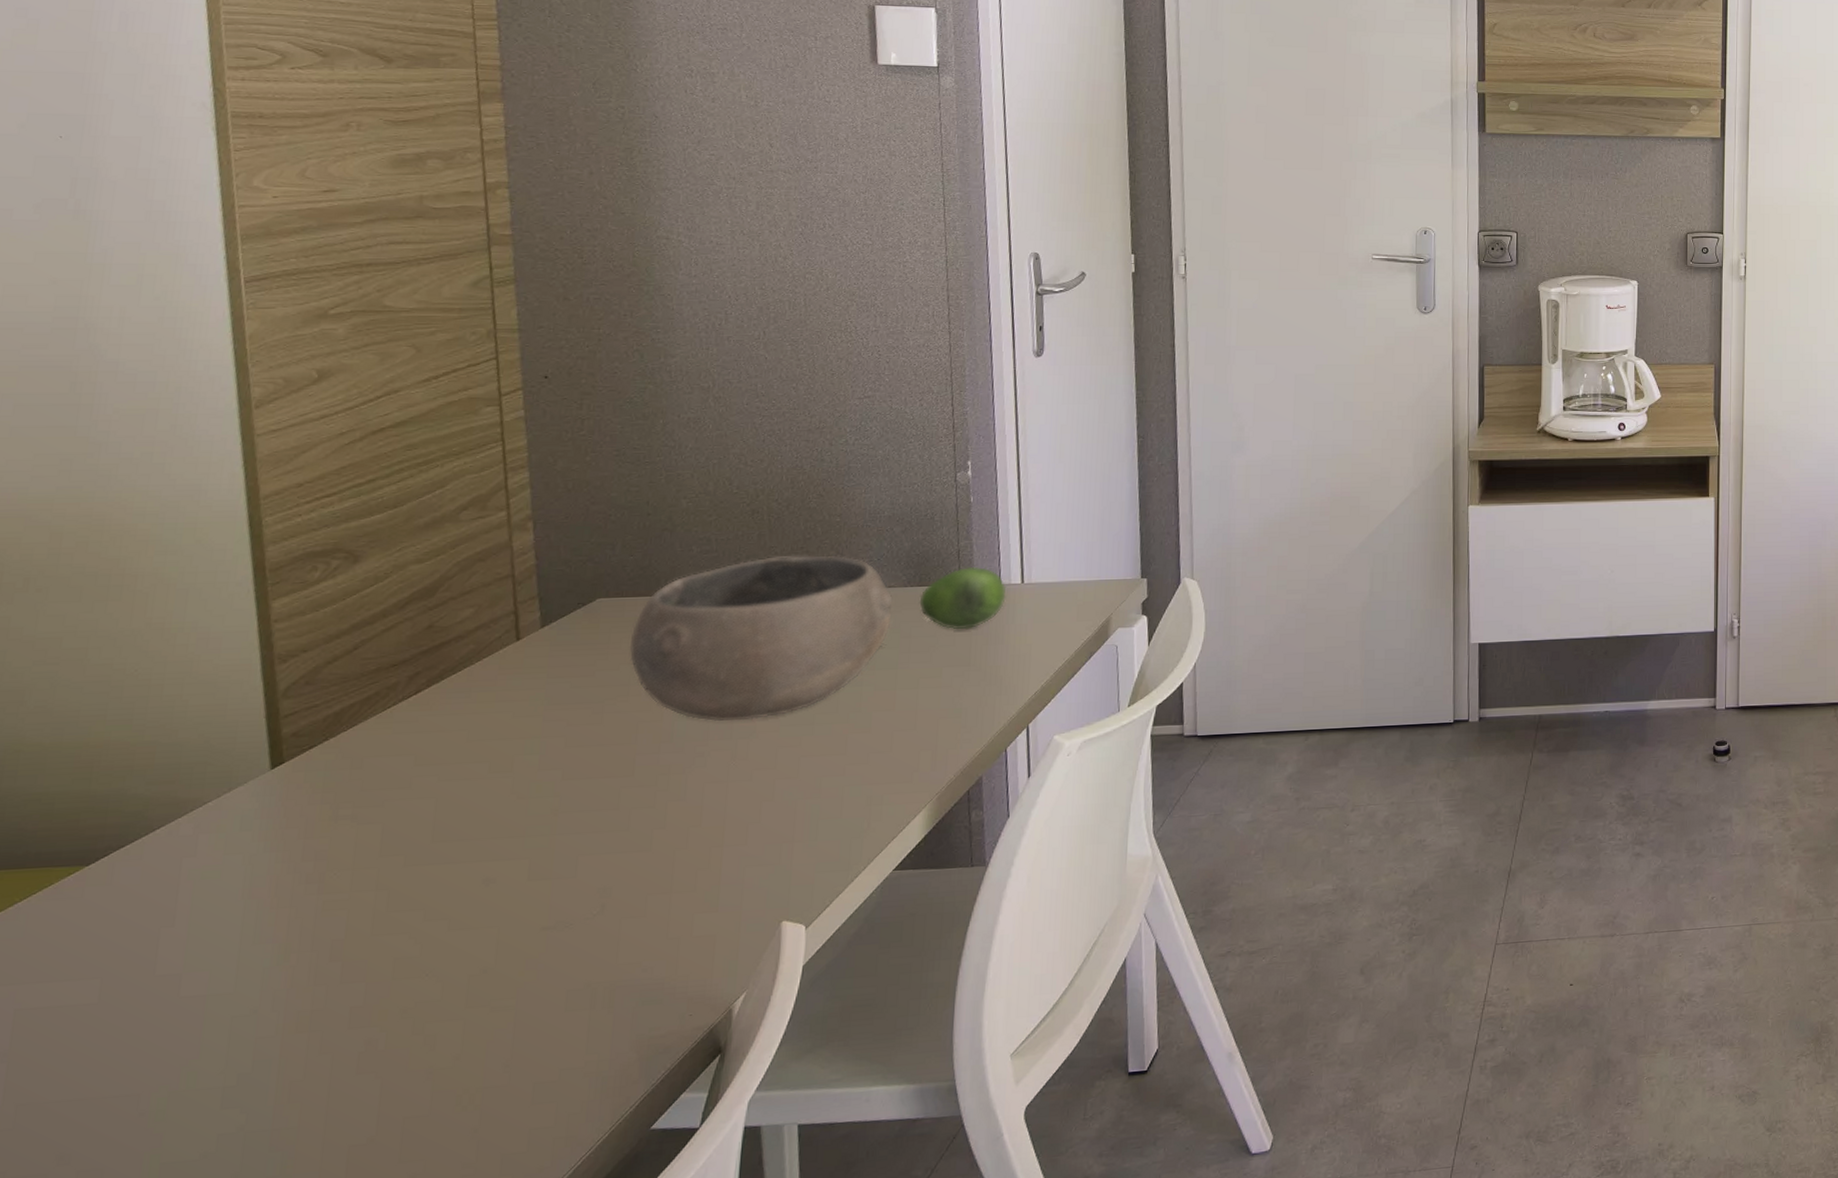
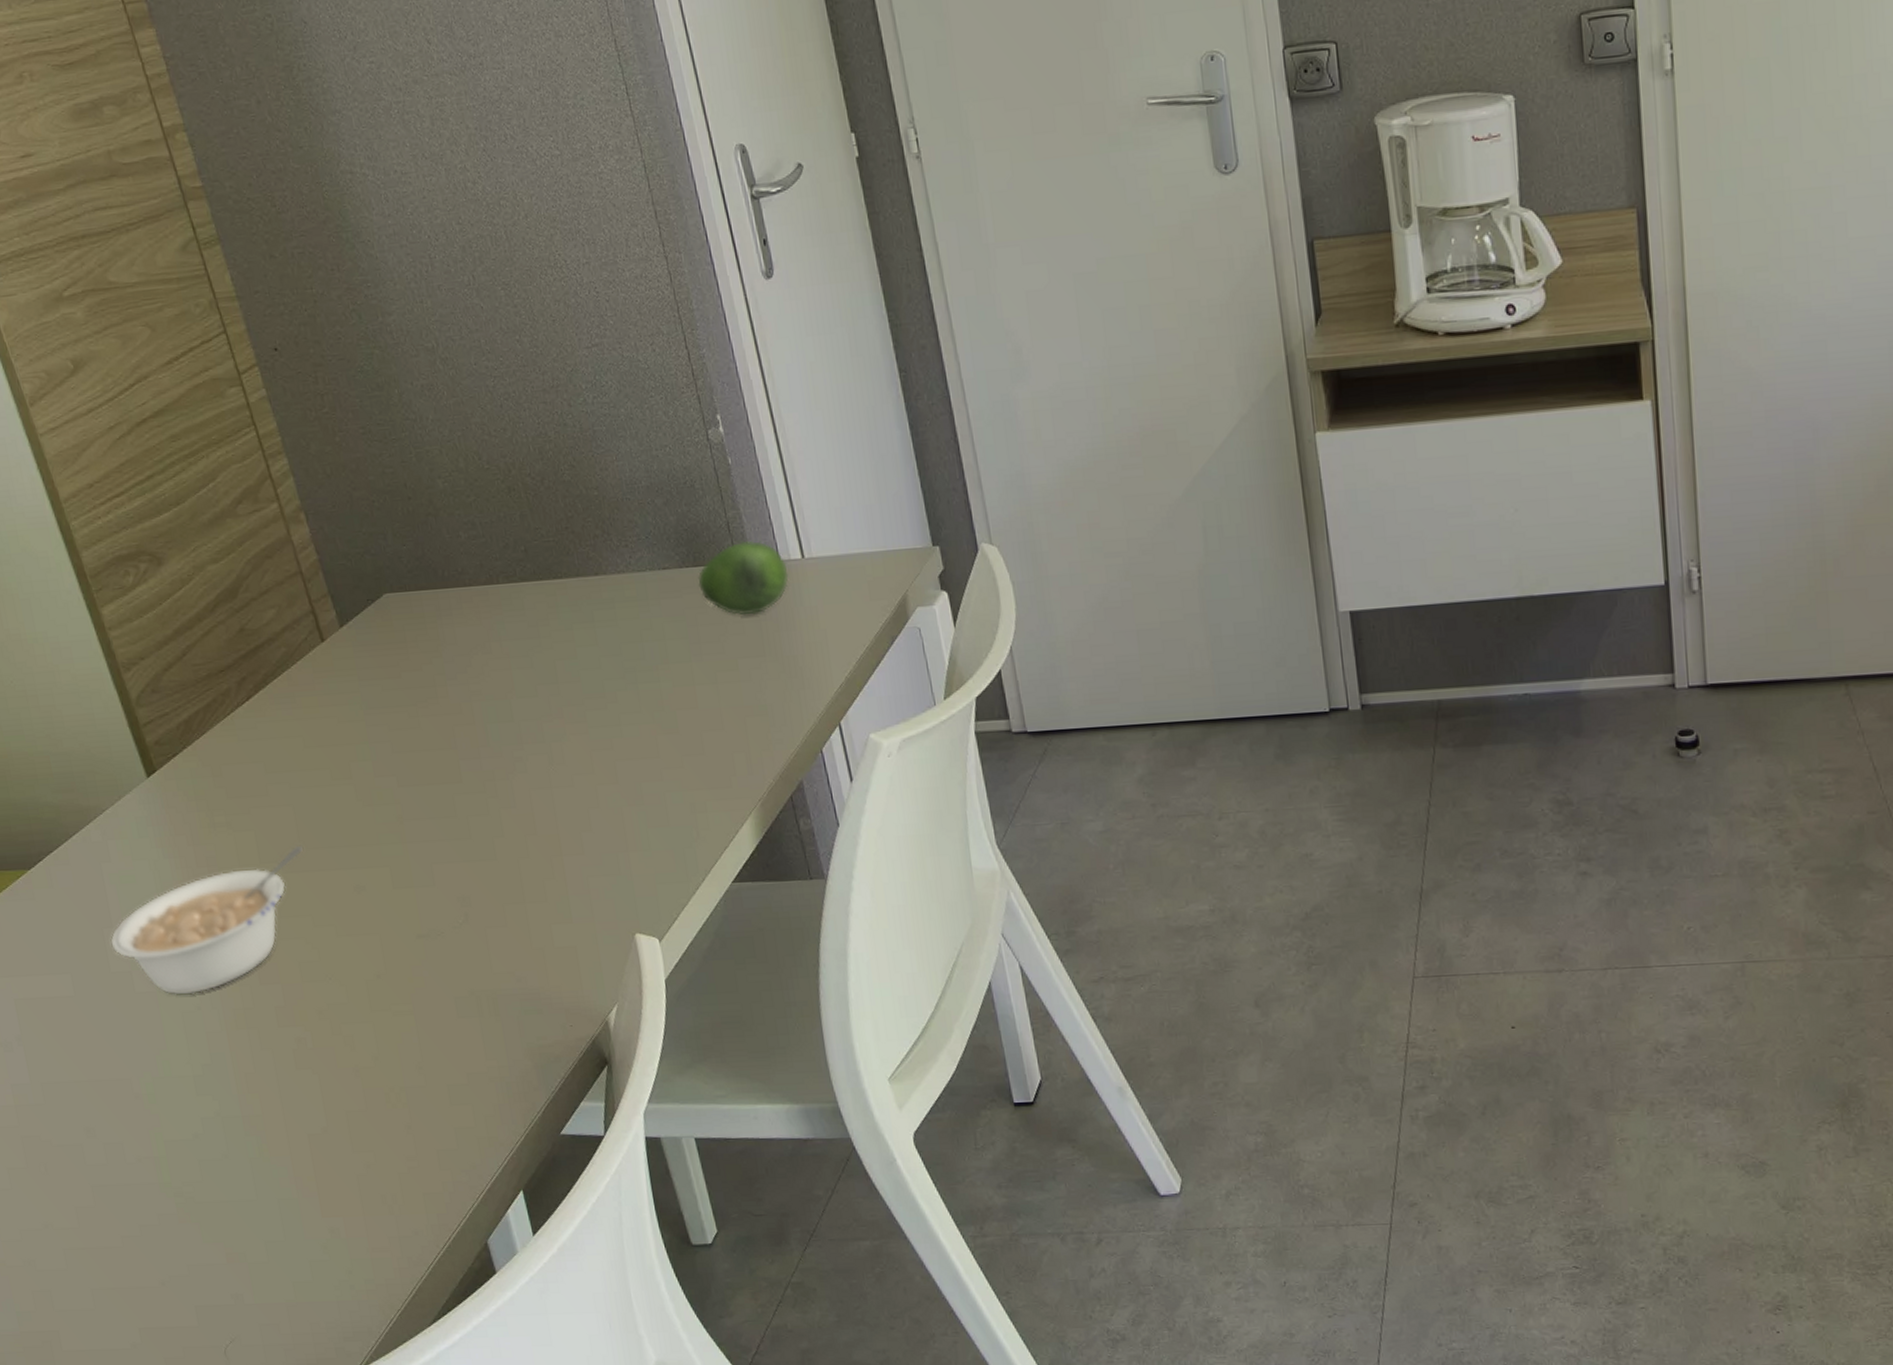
legume: none [165,837,436,999] -> present [110,845,304,995]
bowl: present [629,555,893,722] -> none [424,535,675,724]

